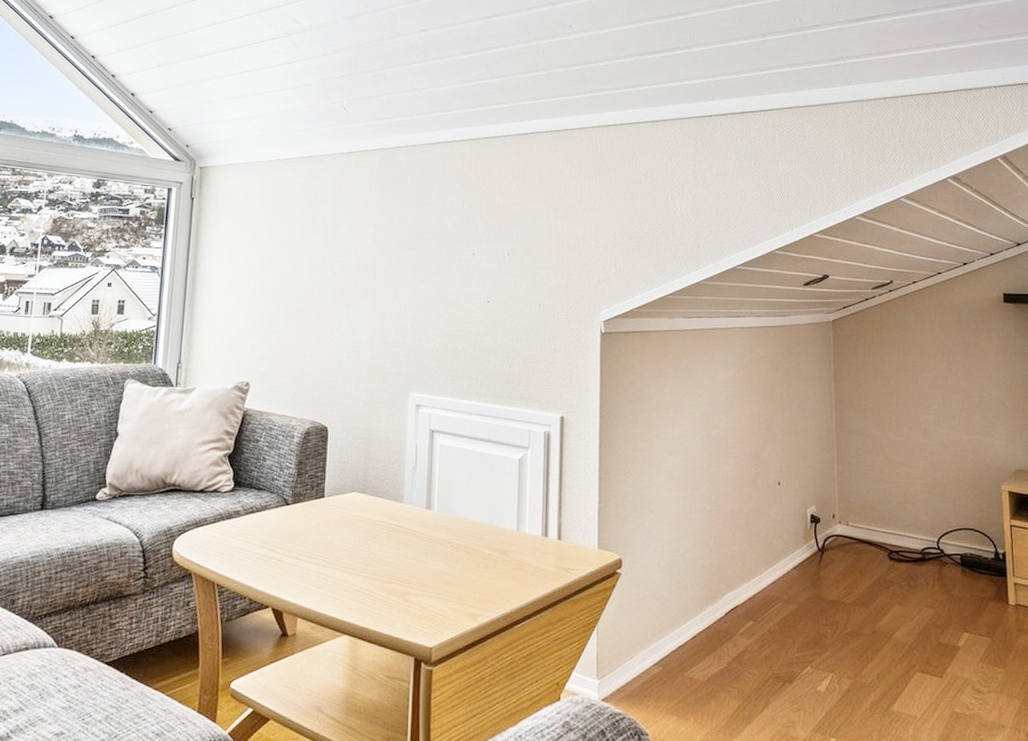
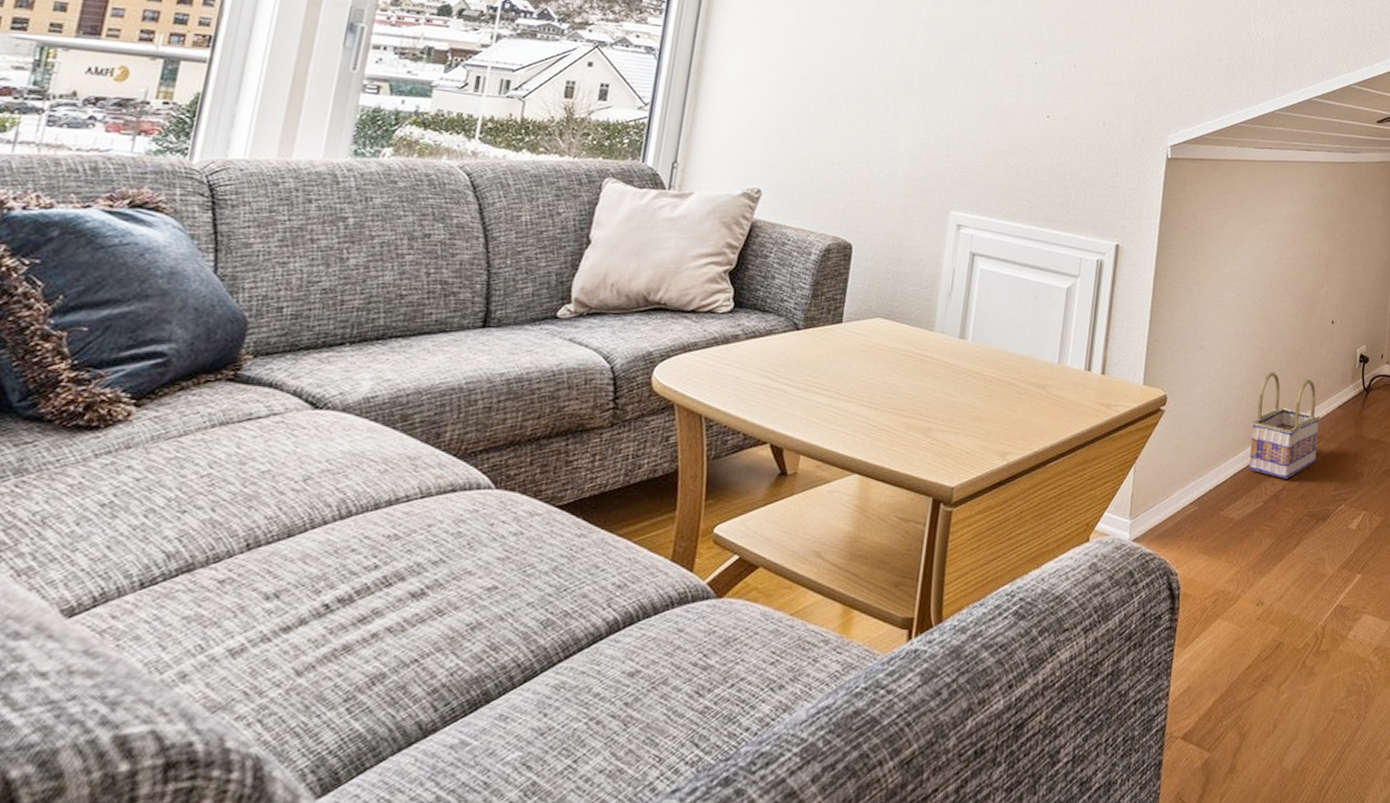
basket: none [707,534,776,640] -> present [1249,372,1320,479]

